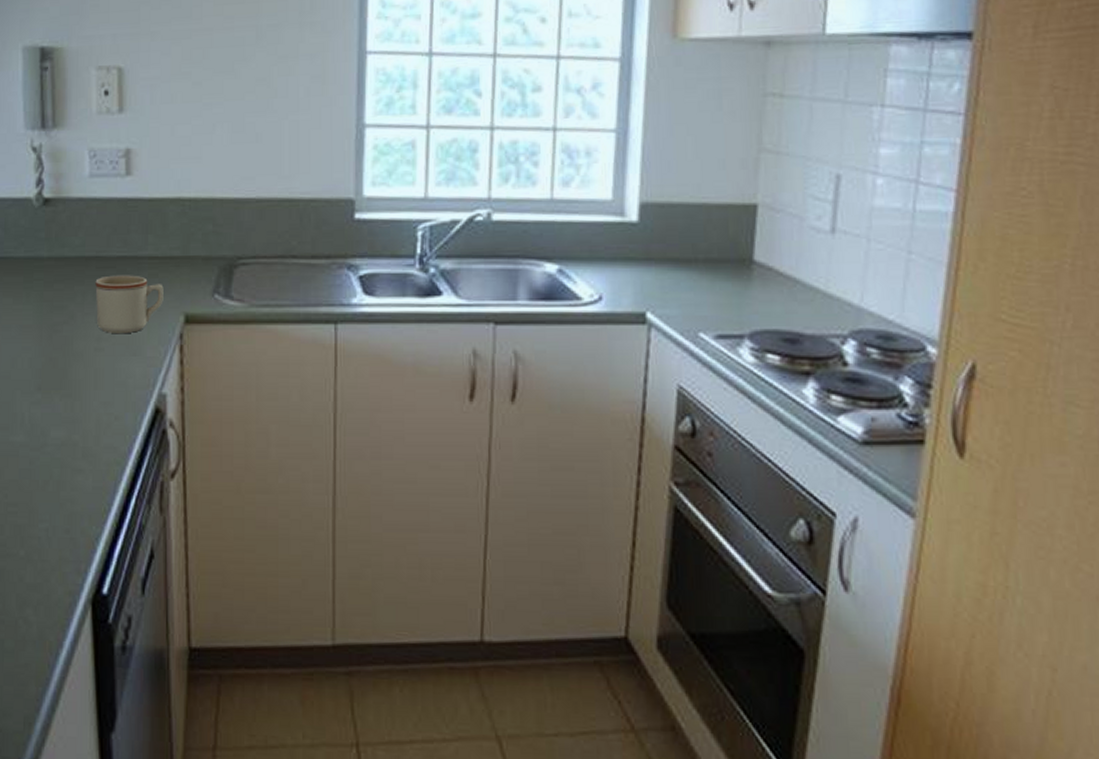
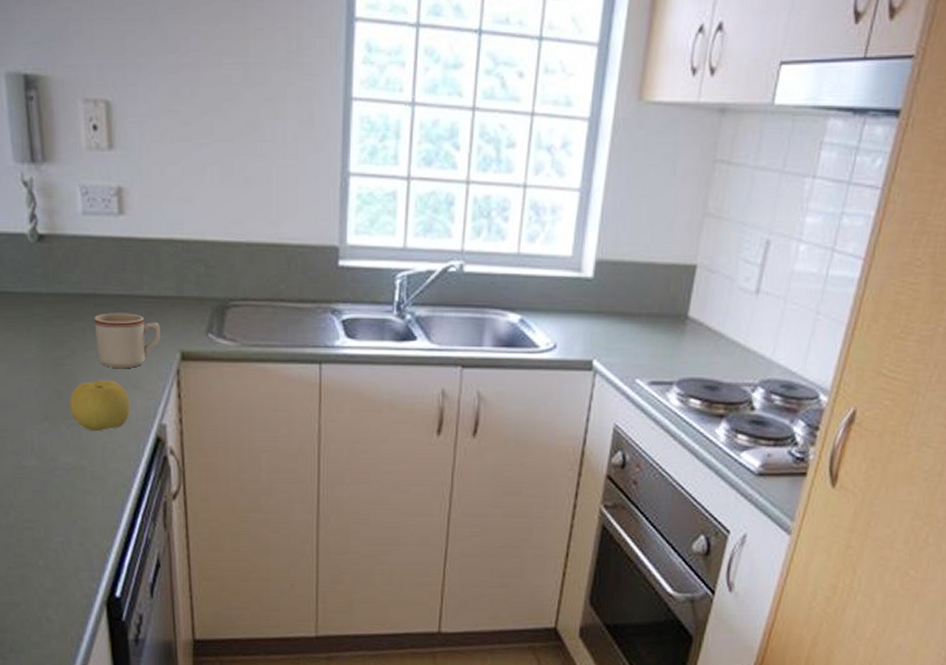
fruit: none [65,347,129,403] -> present [70,380,131,432]

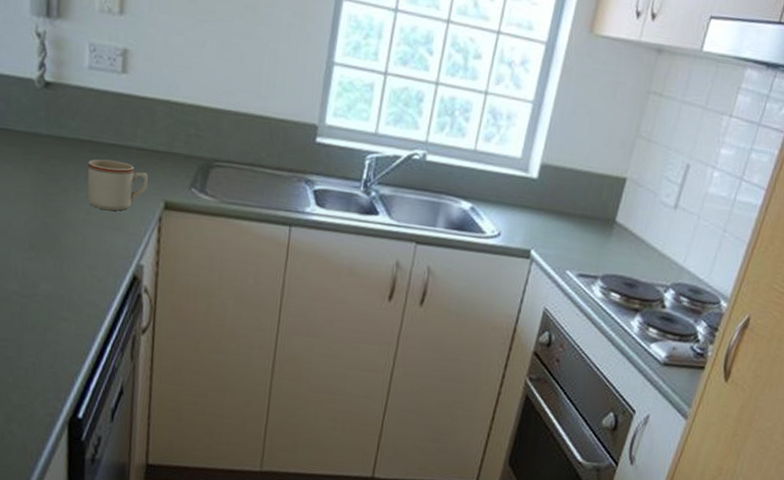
fruit: present [70,380,131,432] -> none [55,218,113,265]

